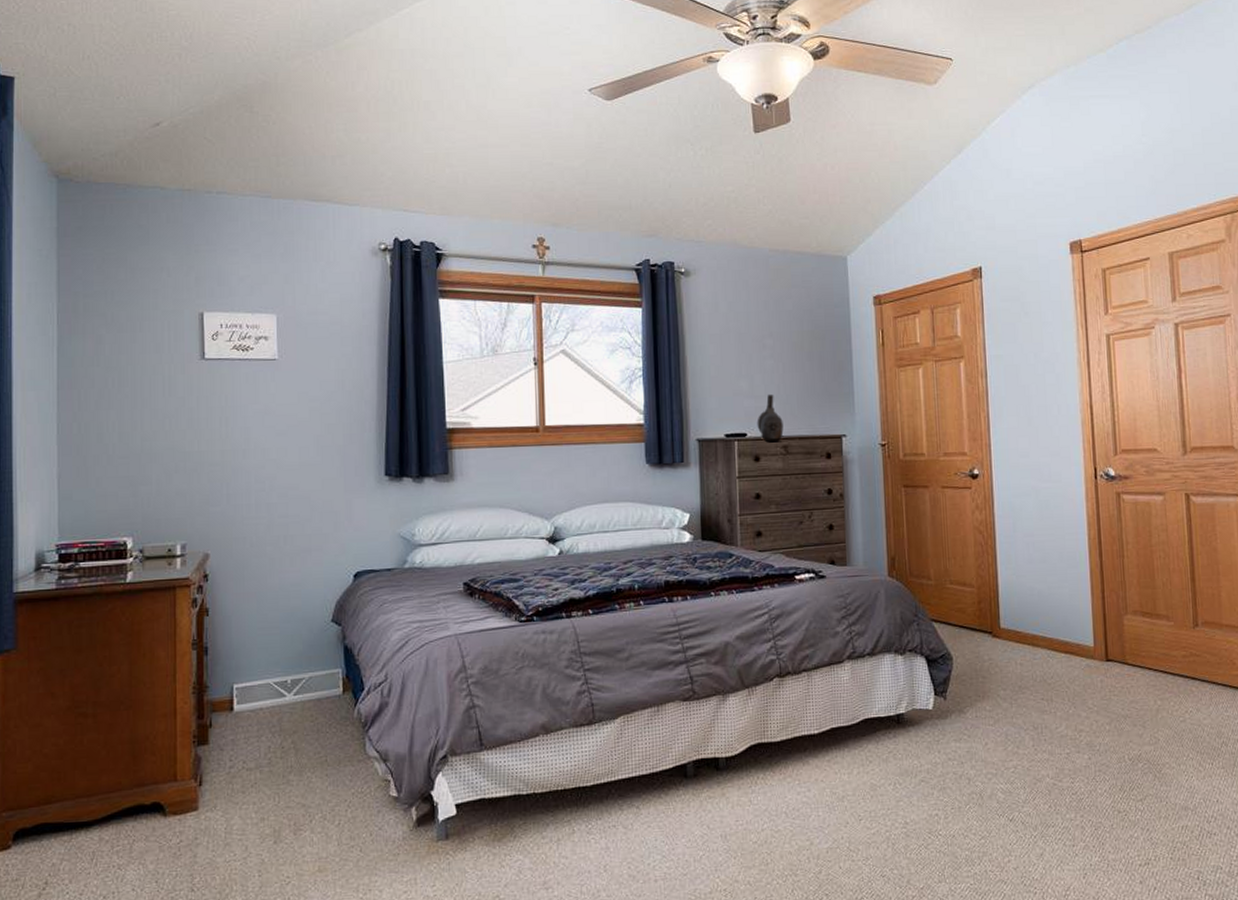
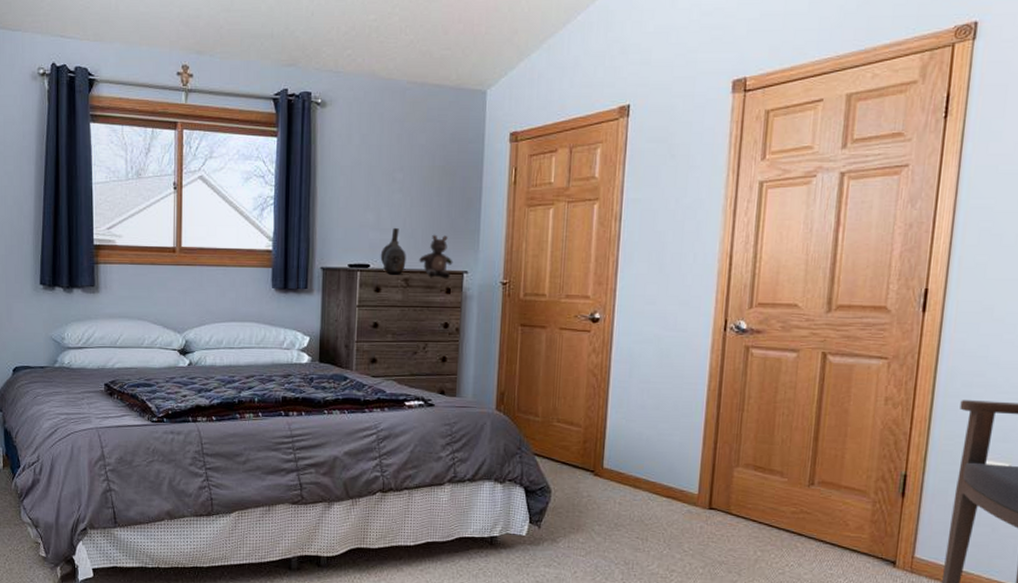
stuffed animal: none [796,399,831,445] -> present [419,234,453,280]

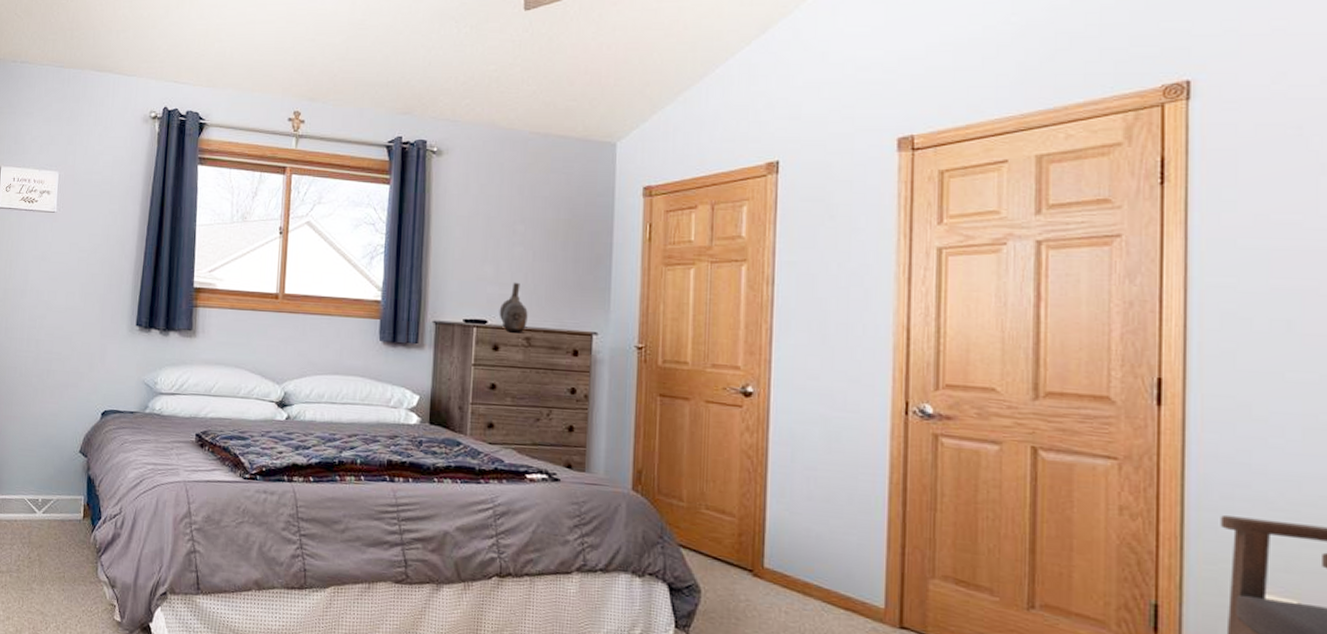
stuffed animal: present [419,234,453,280] -> none [542,291,581,341]

